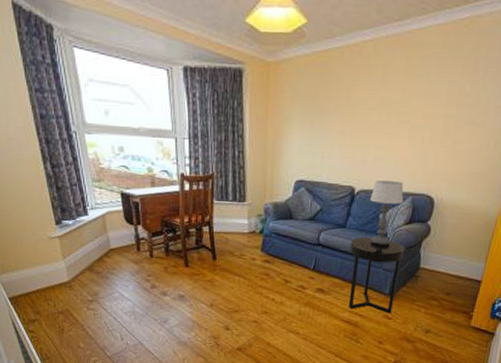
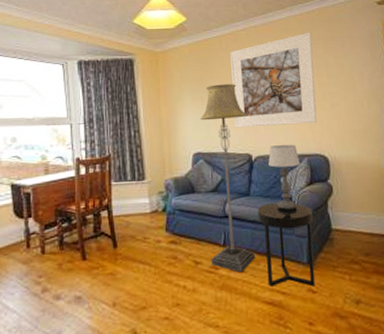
floor lamp: none [299,107,357,294] -> present [200,84,256,273]
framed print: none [342,49,453,161] -> present [230,32,317,128]

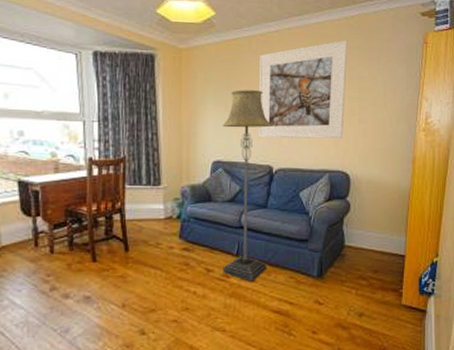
side table: present [257,202,315,287] -> none [273,216,327,299]
table lamp: present [268,145,300,210] -> none [289,159,321,224]

